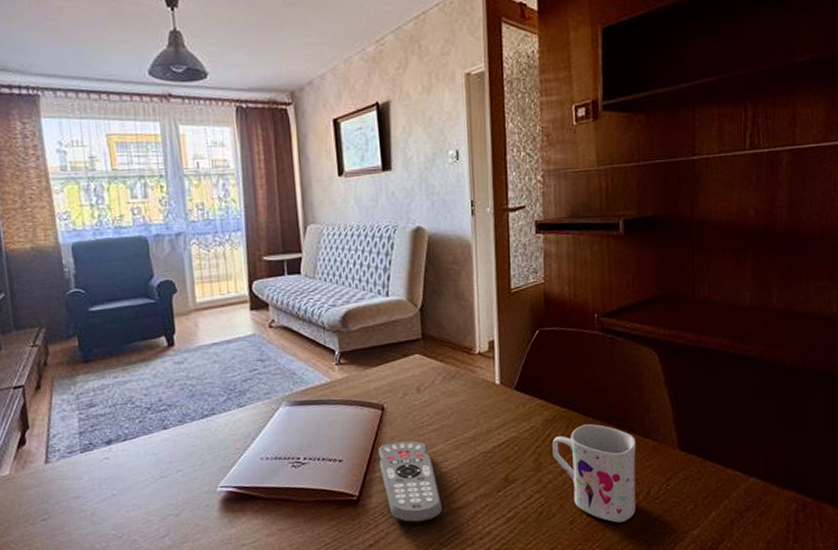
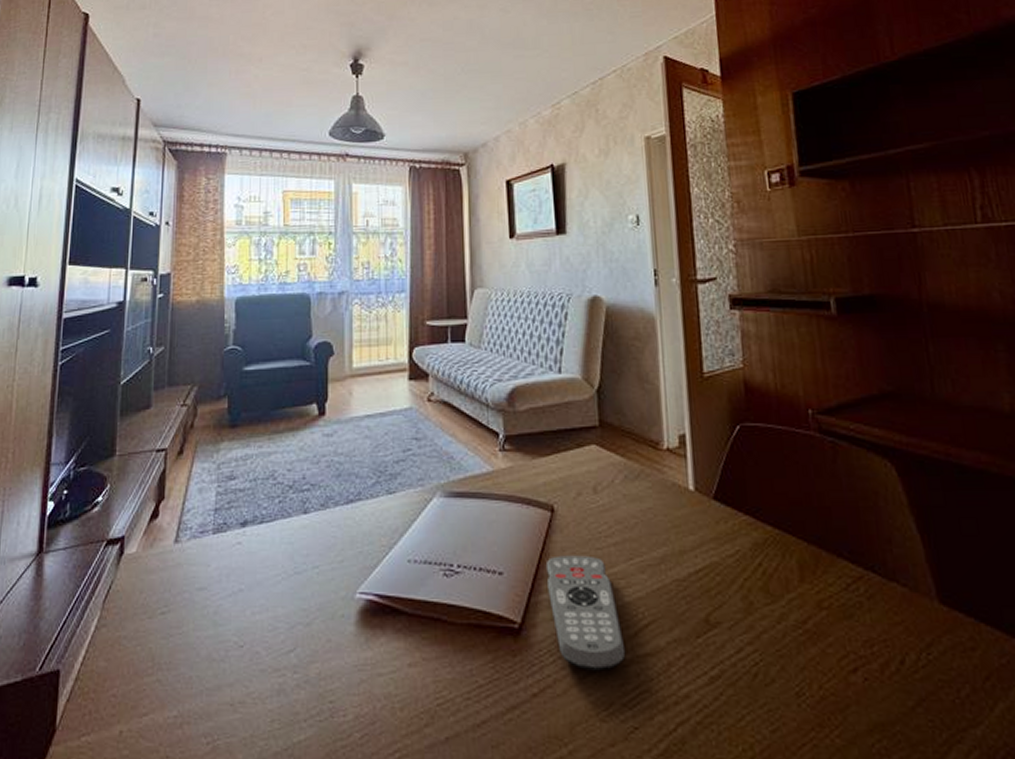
mug: present [552,424,636,523] -> none [765,555,887,702]

